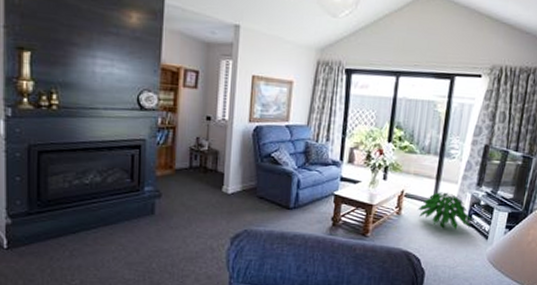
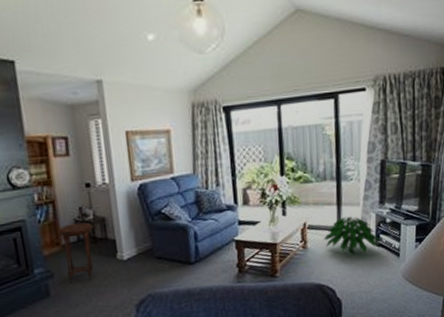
side table: none [173,151,206,207] -> present [57,222,94,283]

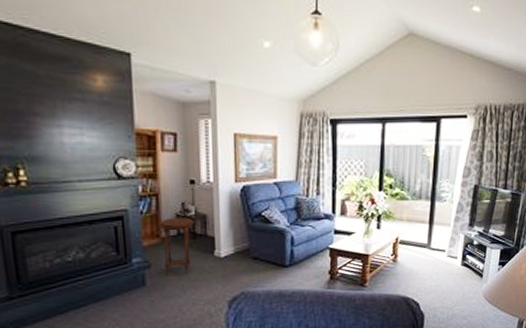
indoor plant: present [323,216,380,253] -> none [413,235,466,271]

